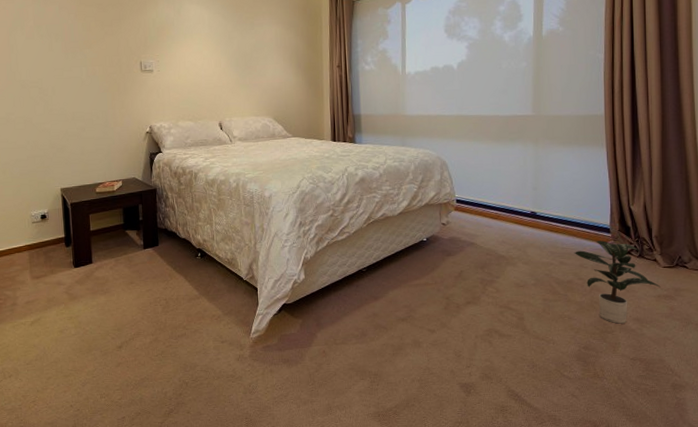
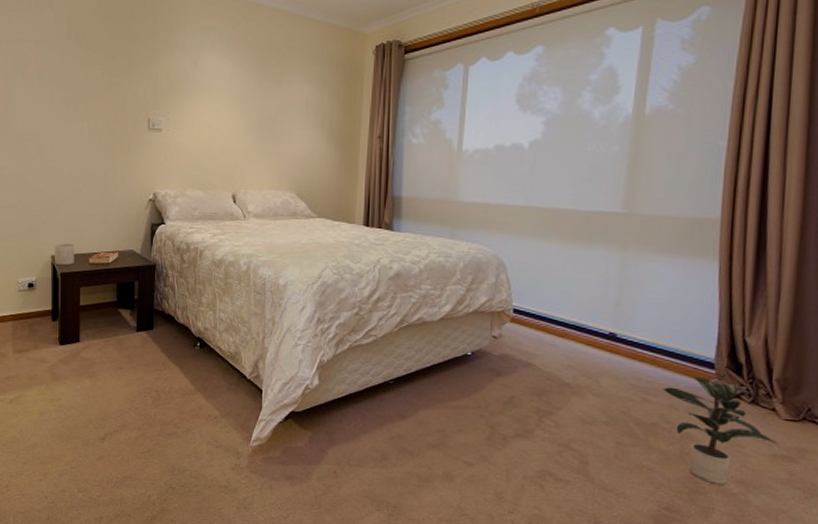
mug: none [63,176,83,196] -> present [54,243,74,265]

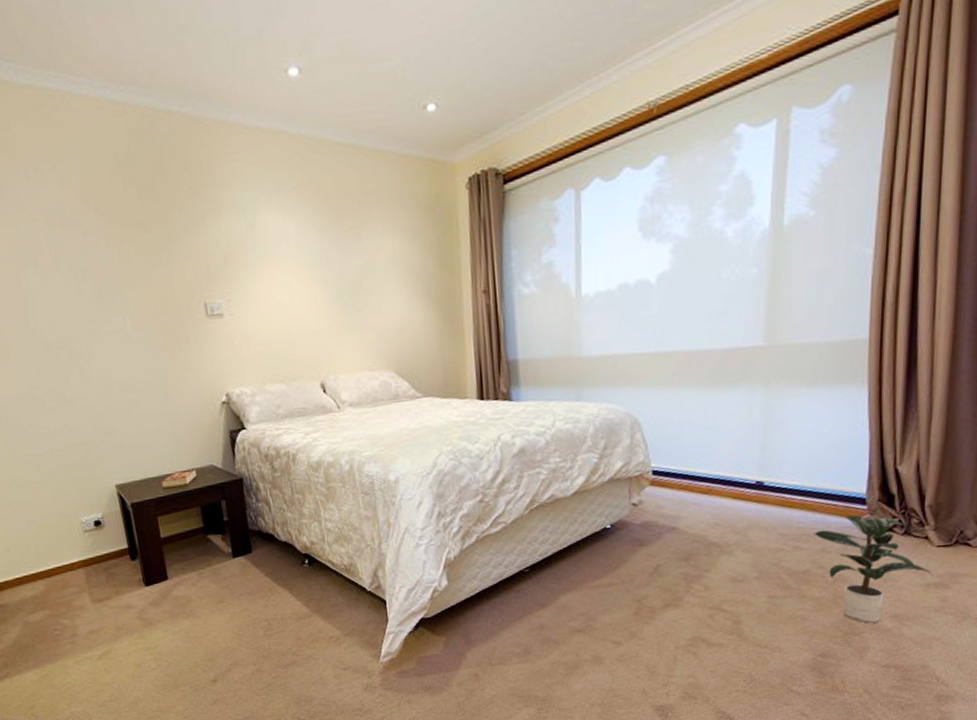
mug: present [54,243,74,265] -> none [117,467,145,495]

